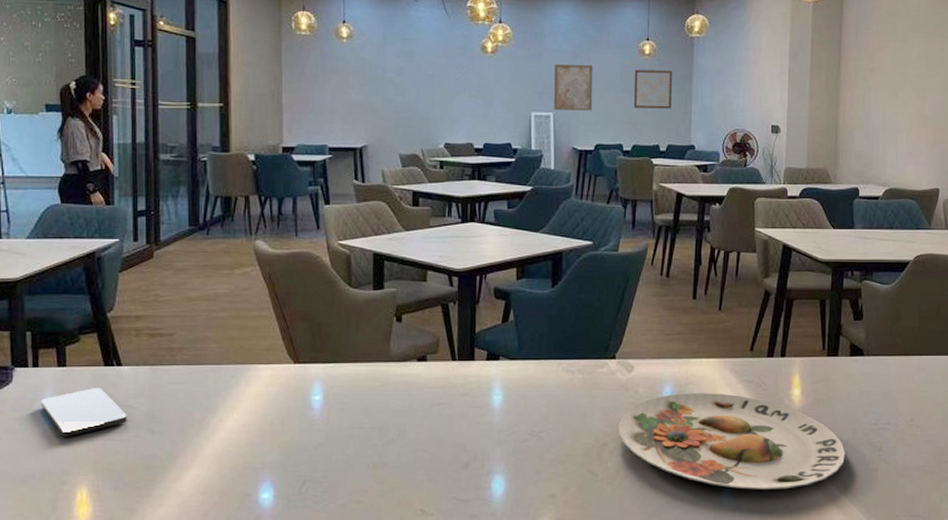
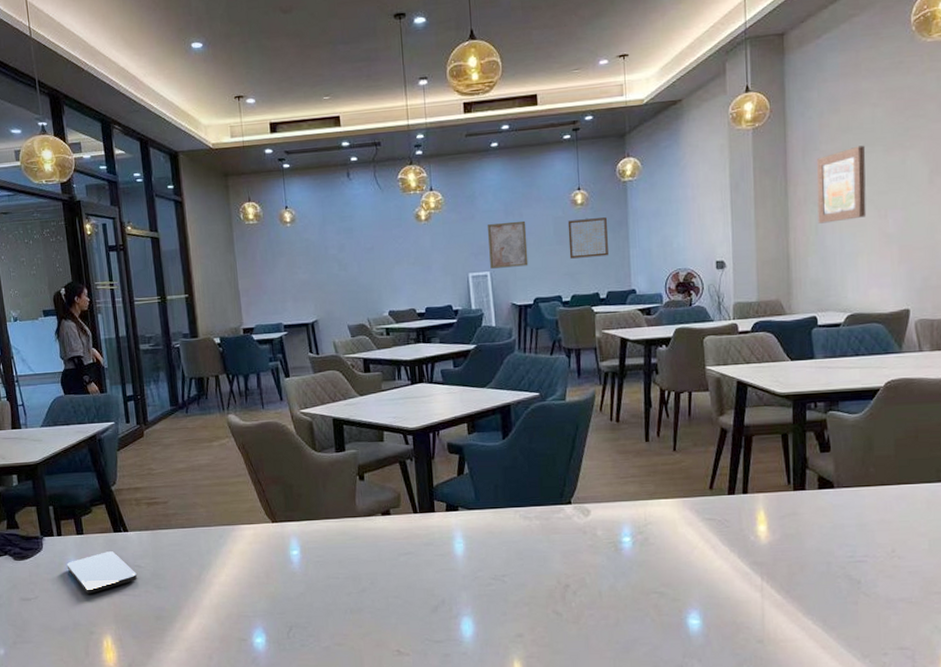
plate: present [618,393,845,490] -> none [579,532,820,626]
wall art: none [865,30,911,100] -> present [816,145,867,224]

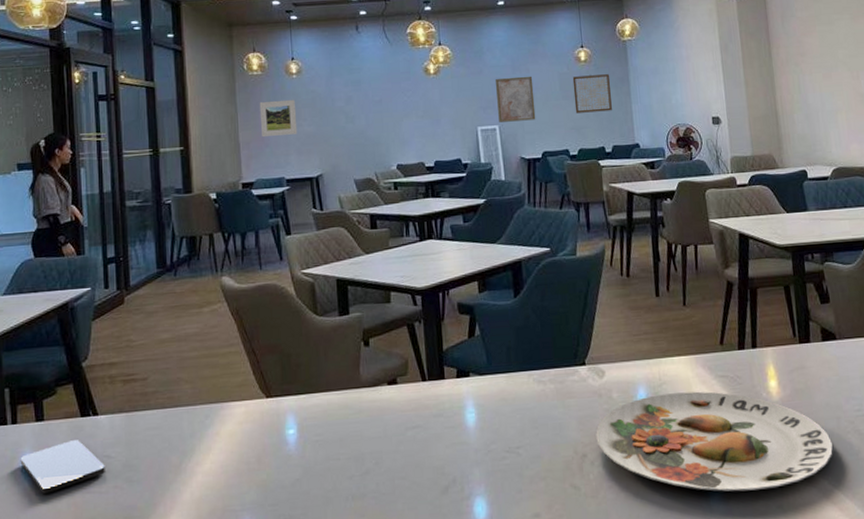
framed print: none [256,247,293,284] -> present [259,99,298,136]
plate: none [579,532,820,626] -> present [596,391,833,492]
wall art: present [816,145,867,224] -> none [794,13,842,83]

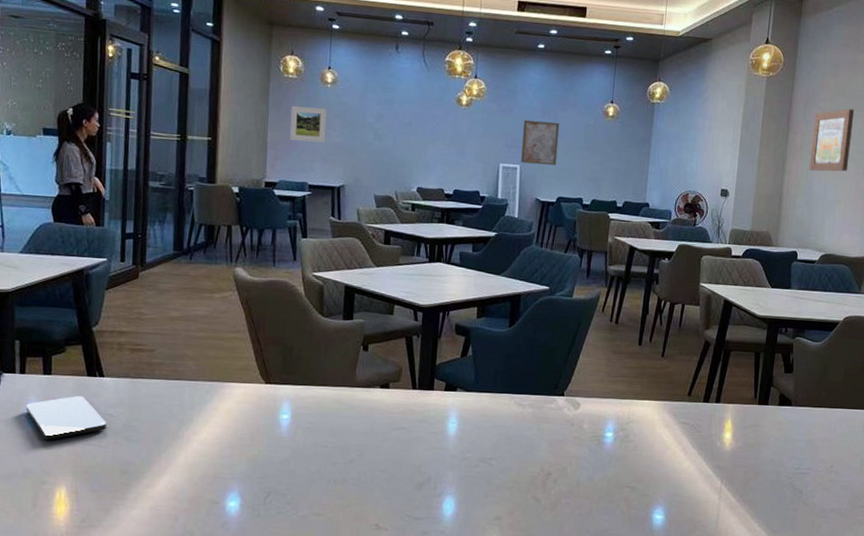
wall art: present [572,74,612,113] -> none [595,130,633,168]
plate: present [596,391,833,492] -> none [562,431,769,524]
wall art: none [794,13,842,83] -> present [809,108,855,172]

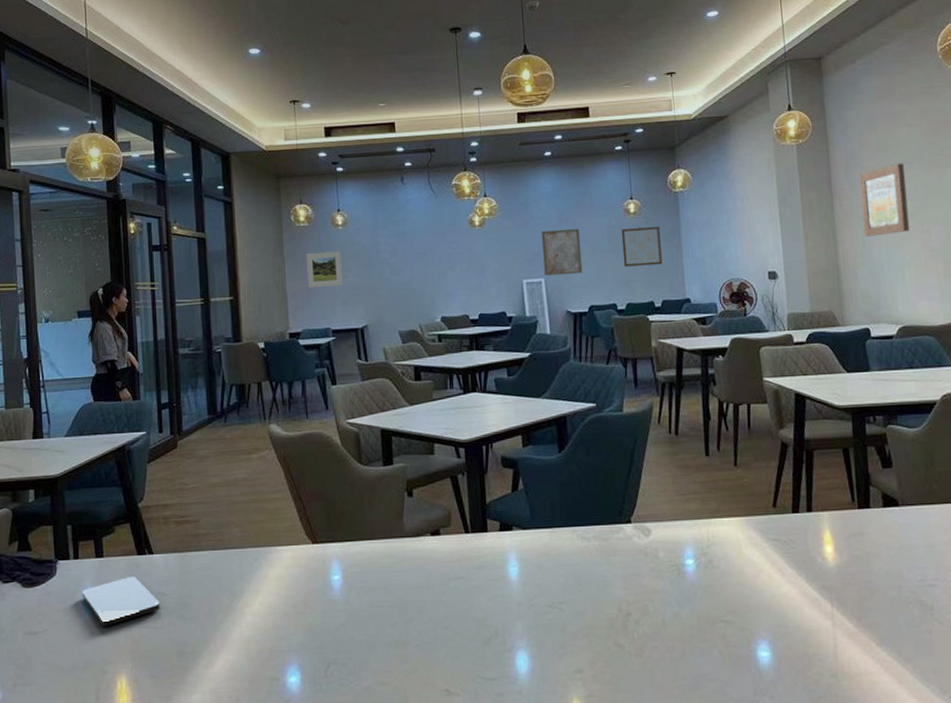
wall art: none [595,130,633,168] -> present [621,227,662,267]

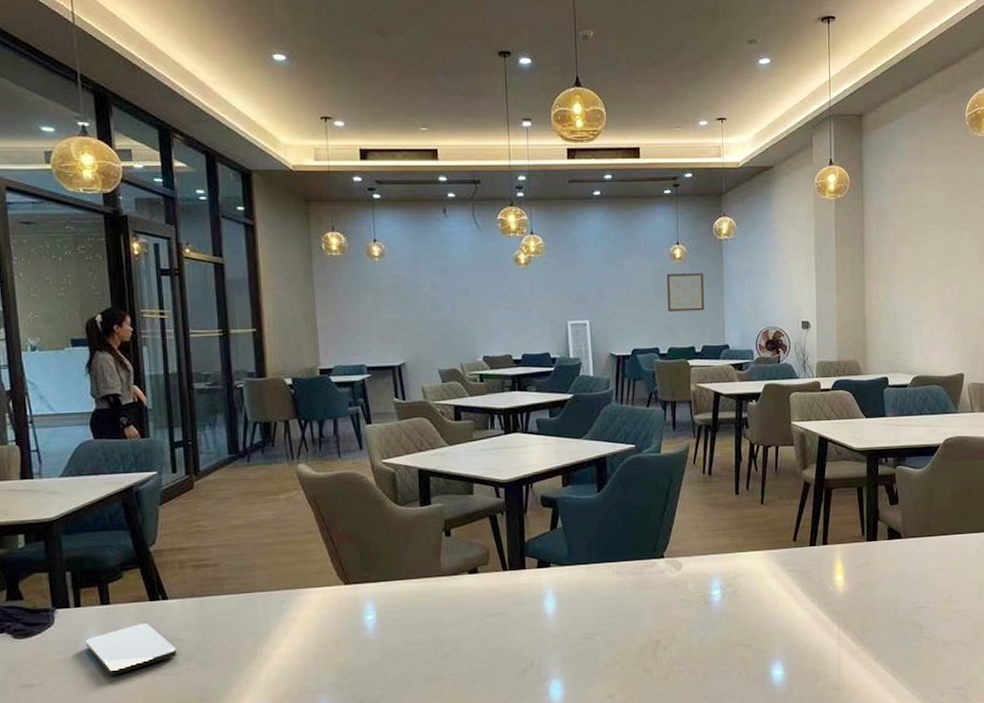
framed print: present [306,250,343,287] -> none [338,283,380,321]
wall art: present [541,228,583,275] -> none [587,271,628,317]
wall art: present [860,163,910,237] -> none [888,223,929,291]

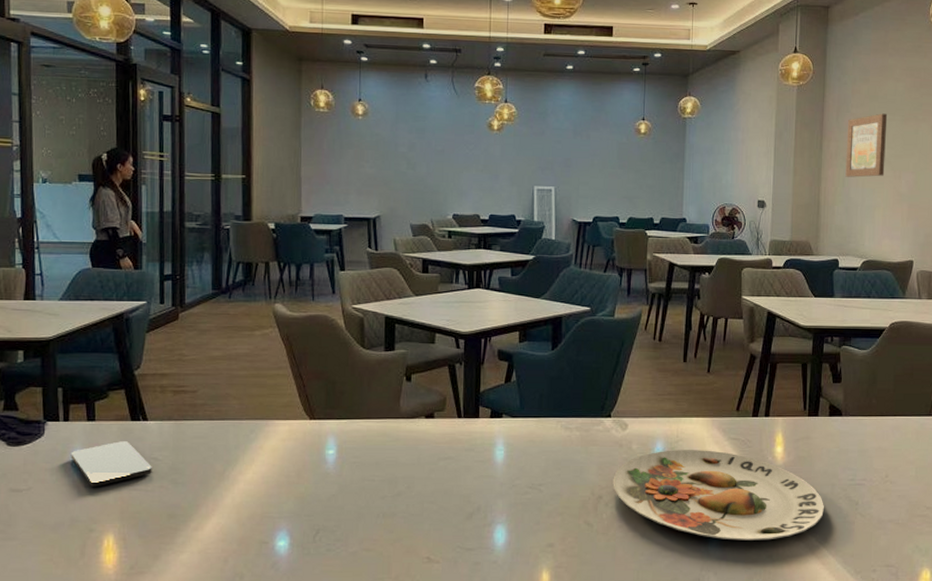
wall art: present [666,272,704,312] -> none [629,147,666,184]
plate: none [670,584,889,675] -> present [613,450,824,541]
wall art: none [888,223,929,291] -> present [845,113,888,178]

